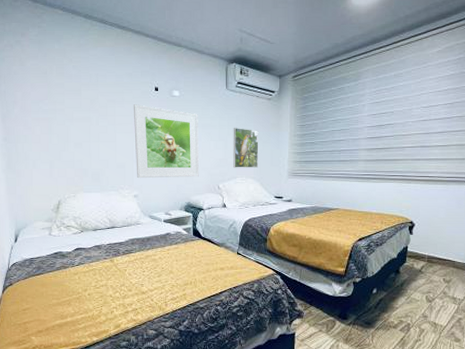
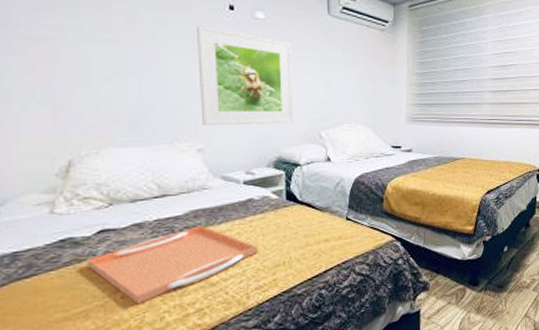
serving tray: none [69,250,173,301] -> present [87,225,258,305]
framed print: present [233,127,259,168] -> none [338,61,371,112]

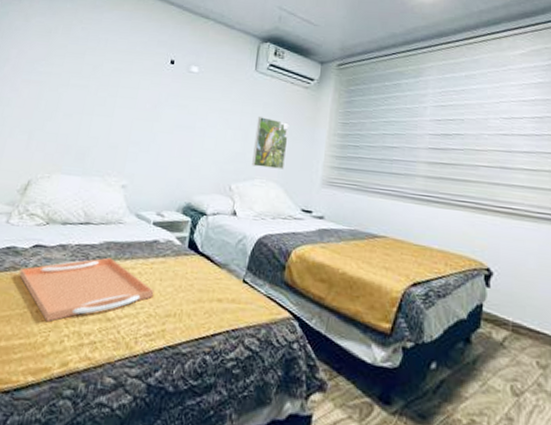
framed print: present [197,26,293,126] -> none [130,76,217,172]
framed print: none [338,61,371,112] -> present [252,116,290,169]

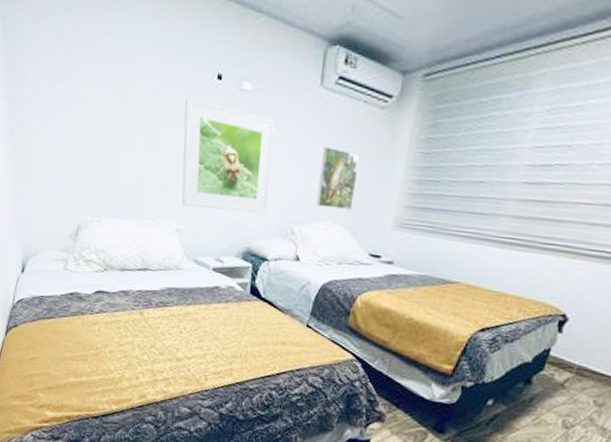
serving tray: present [19,257,154,322] -> none [87,303,219,361]
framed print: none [130,76,217,172] -> present [182,97,275,214]

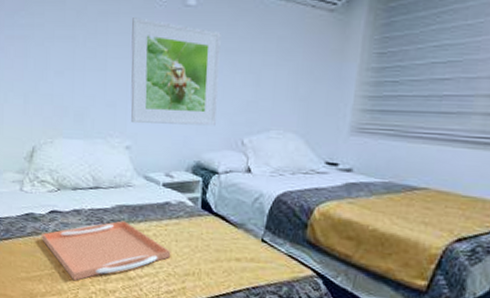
serving tray: none [87,303,219,361] -> present [42,220,171,281]
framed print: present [316,145,360,210] -> none [266,53,310,117]

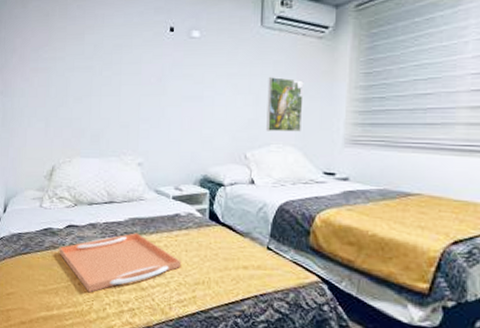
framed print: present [131,17,221,126] -> none [142,49,223,142]
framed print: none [266,53,310,117] -> present [266,76,304,132]

